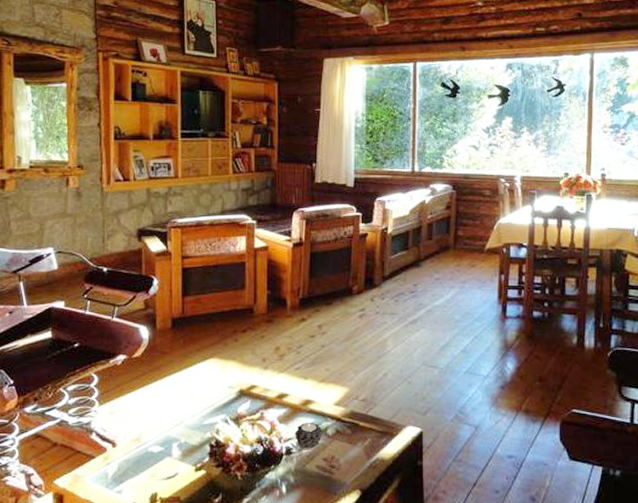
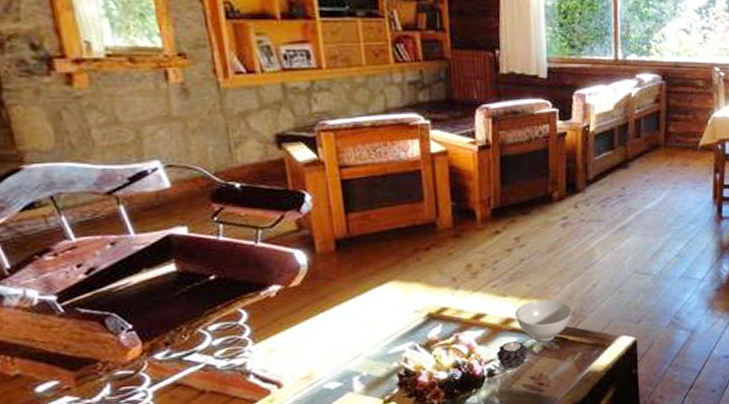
bowl: none [313,385,365,425] -> present [514,299,573,342]

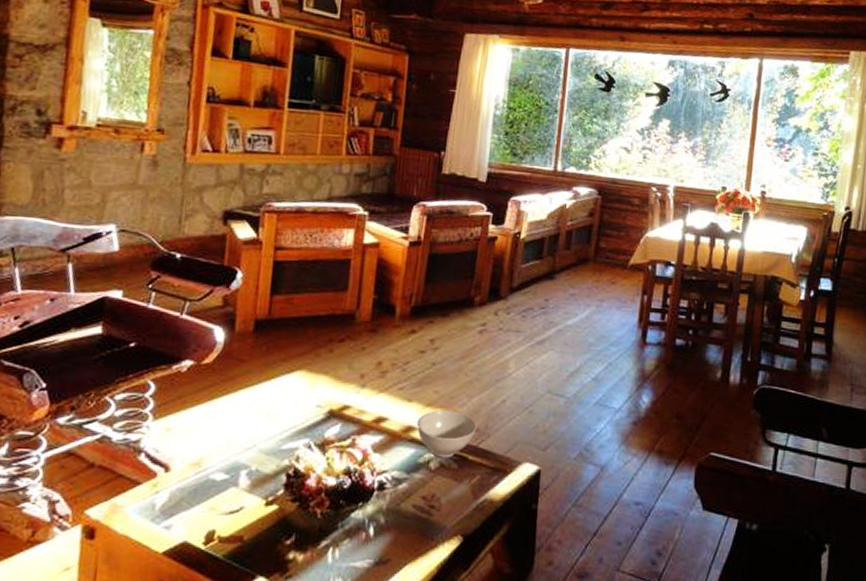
candle: present [496,340,528,371] -> none [390,452,424,486]

